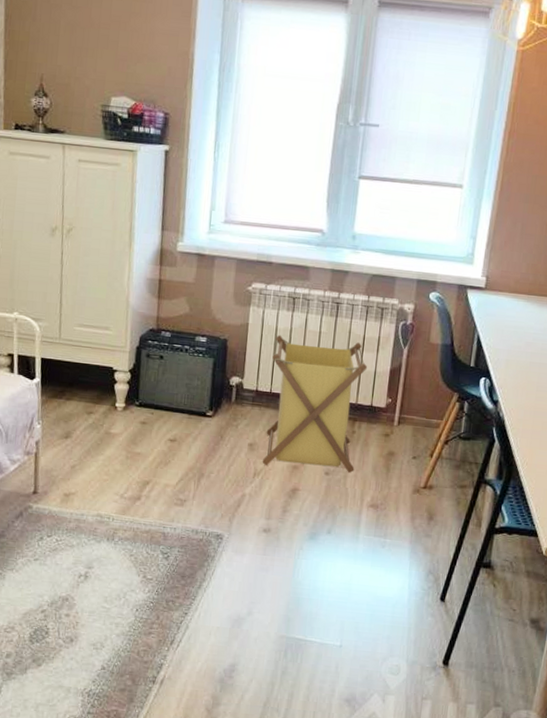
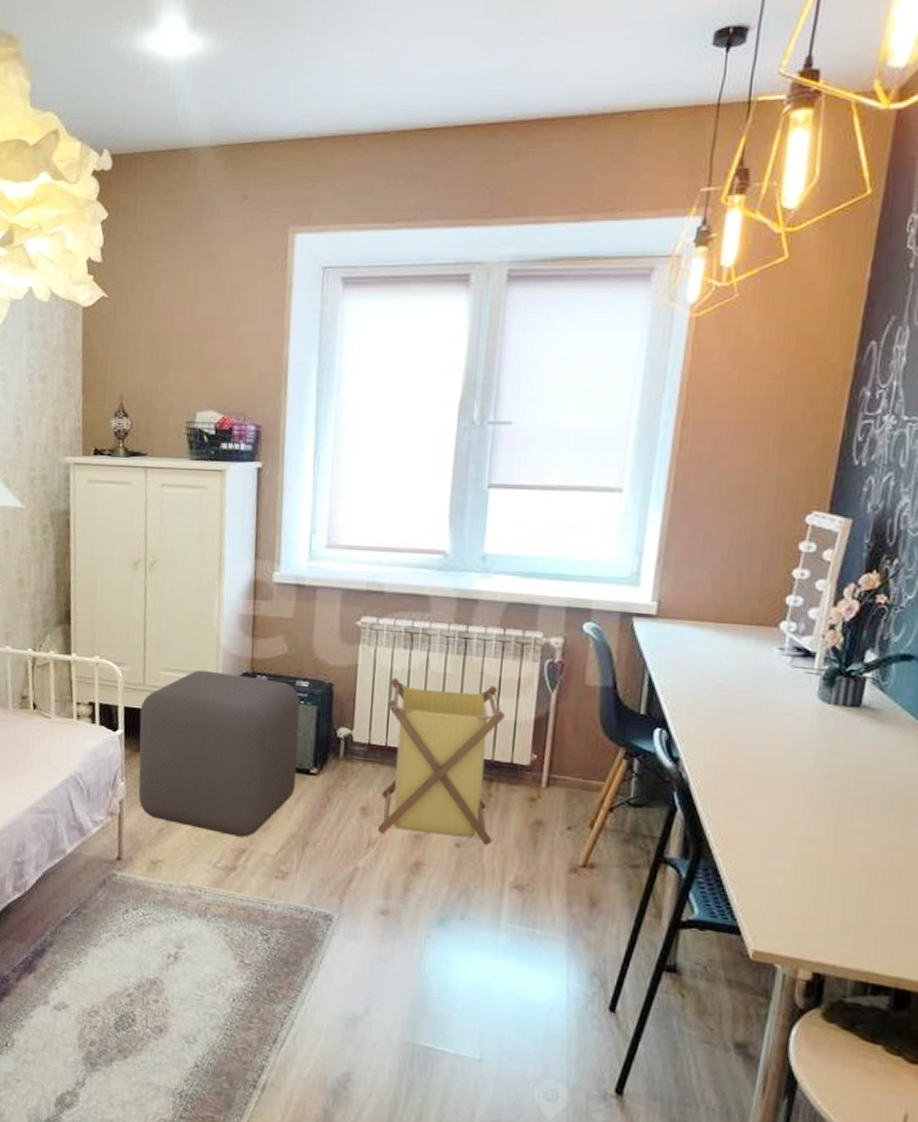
cube: none [53,326,199,471] -> present [138,669,301,838]

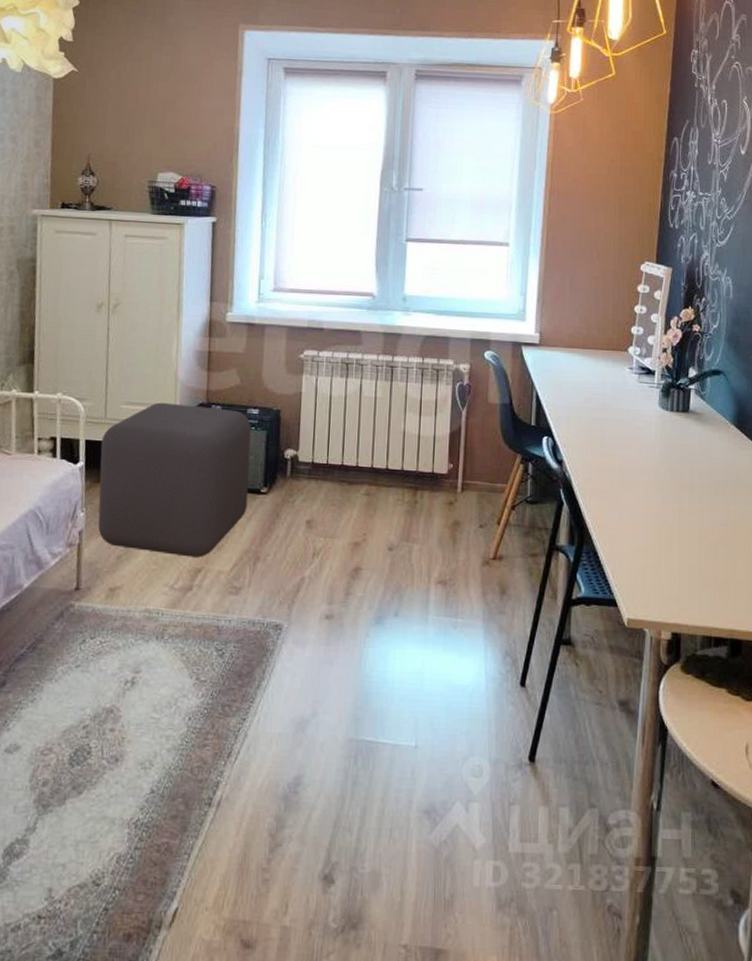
laundry basket: present [377,677,506,845] -> none [321,402,427,547]

